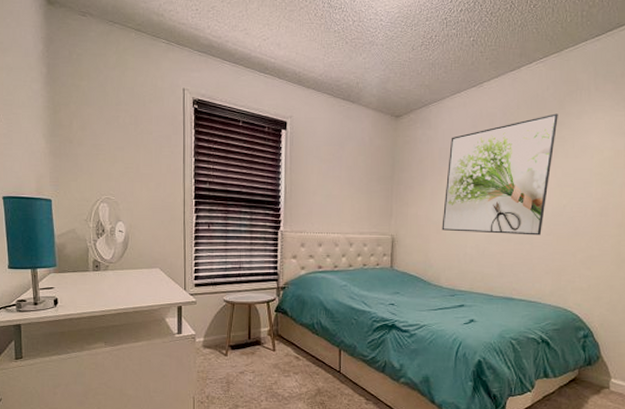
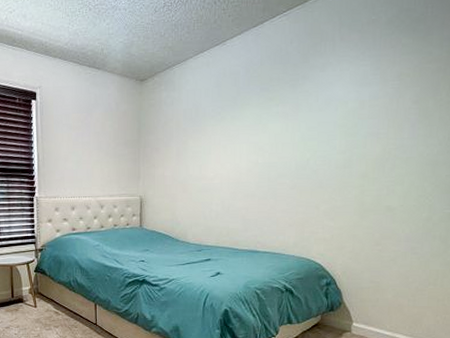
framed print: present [441,113,558,236] -> none [188,67,302,190]

